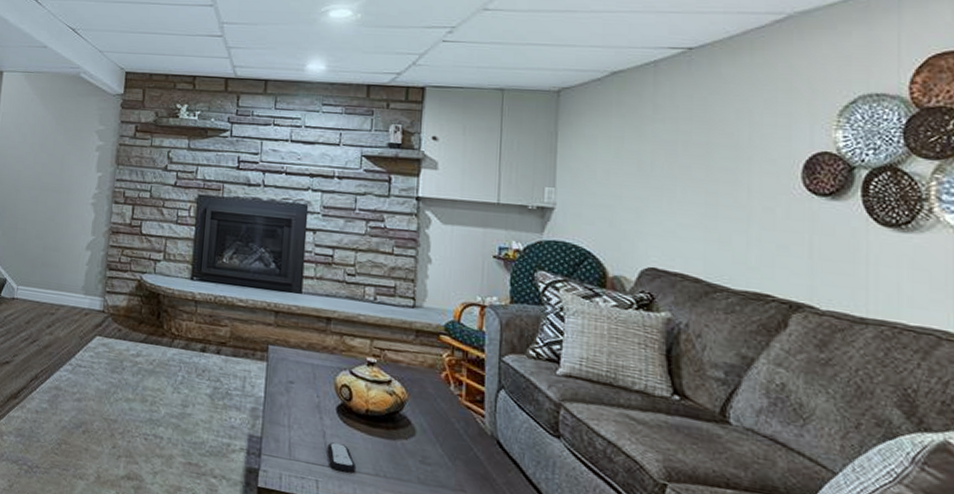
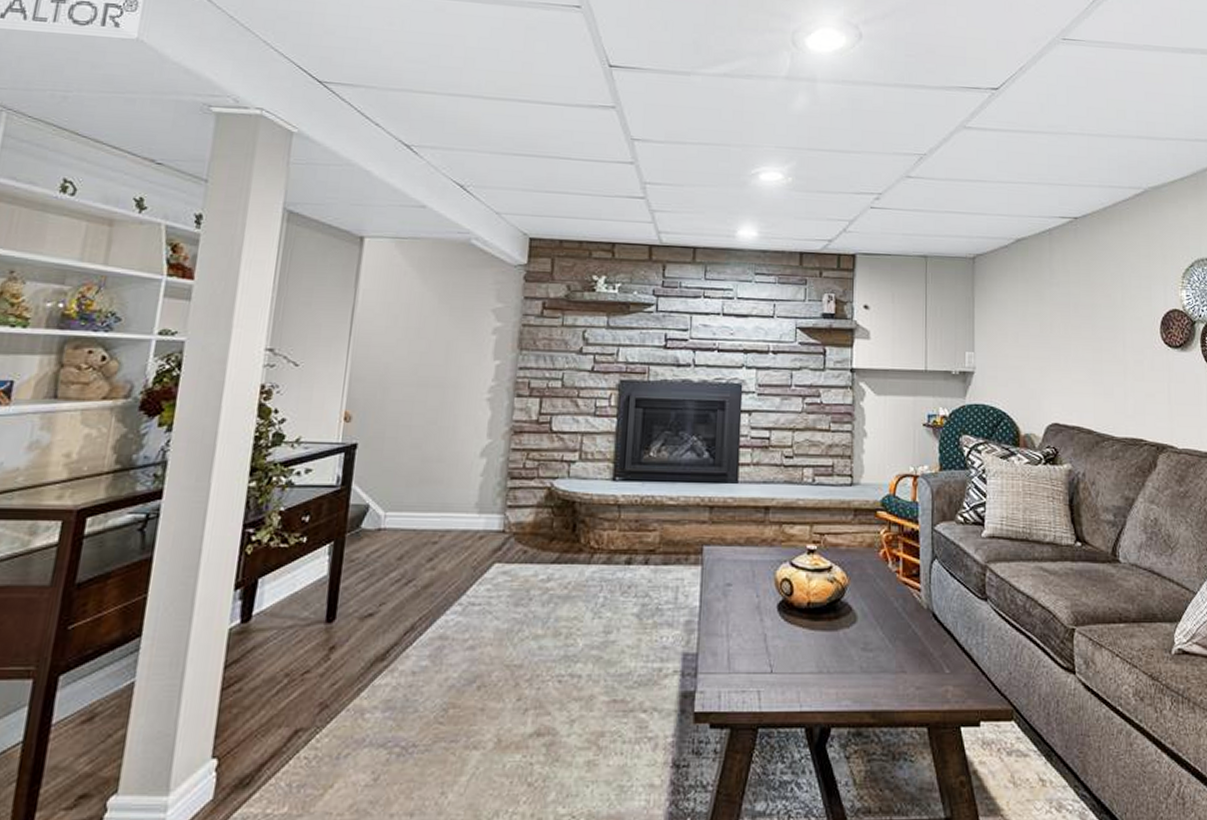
remote control: present [327,442,357,473] -> none [769,645,800,676]

